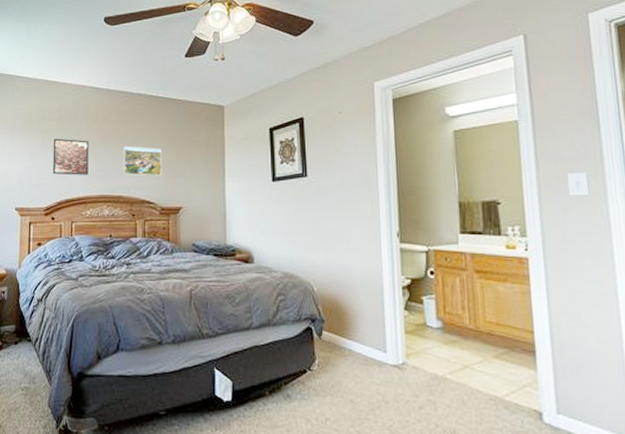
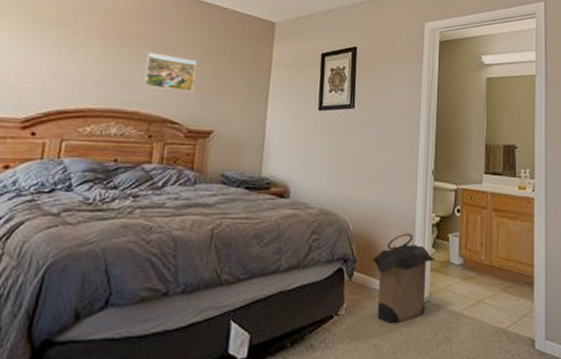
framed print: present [52,138,89,175] -> none [41,30,101,82]
laundry hamper: none [339,295,408,383] -> present [371,233,434,324]

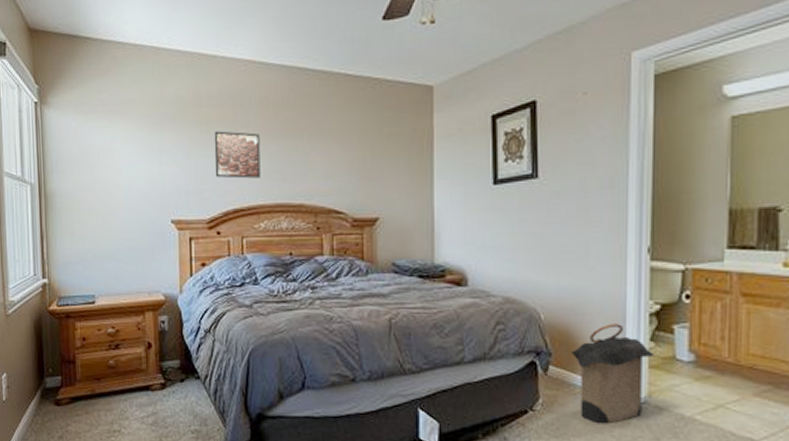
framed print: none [41,30,101,82] -> present [214,131,261,179]
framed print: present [143,52,197,93] -> none [304,140,353,179]

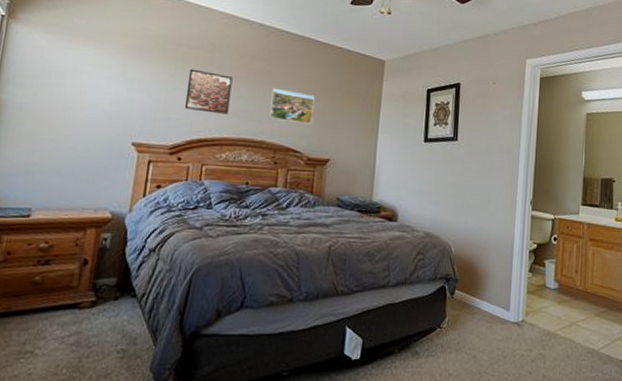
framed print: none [304,140,353,179] -> present [269,87,315,125]
laundry hamper: present [570,324,654,424] -> none [472,257,531,339]

